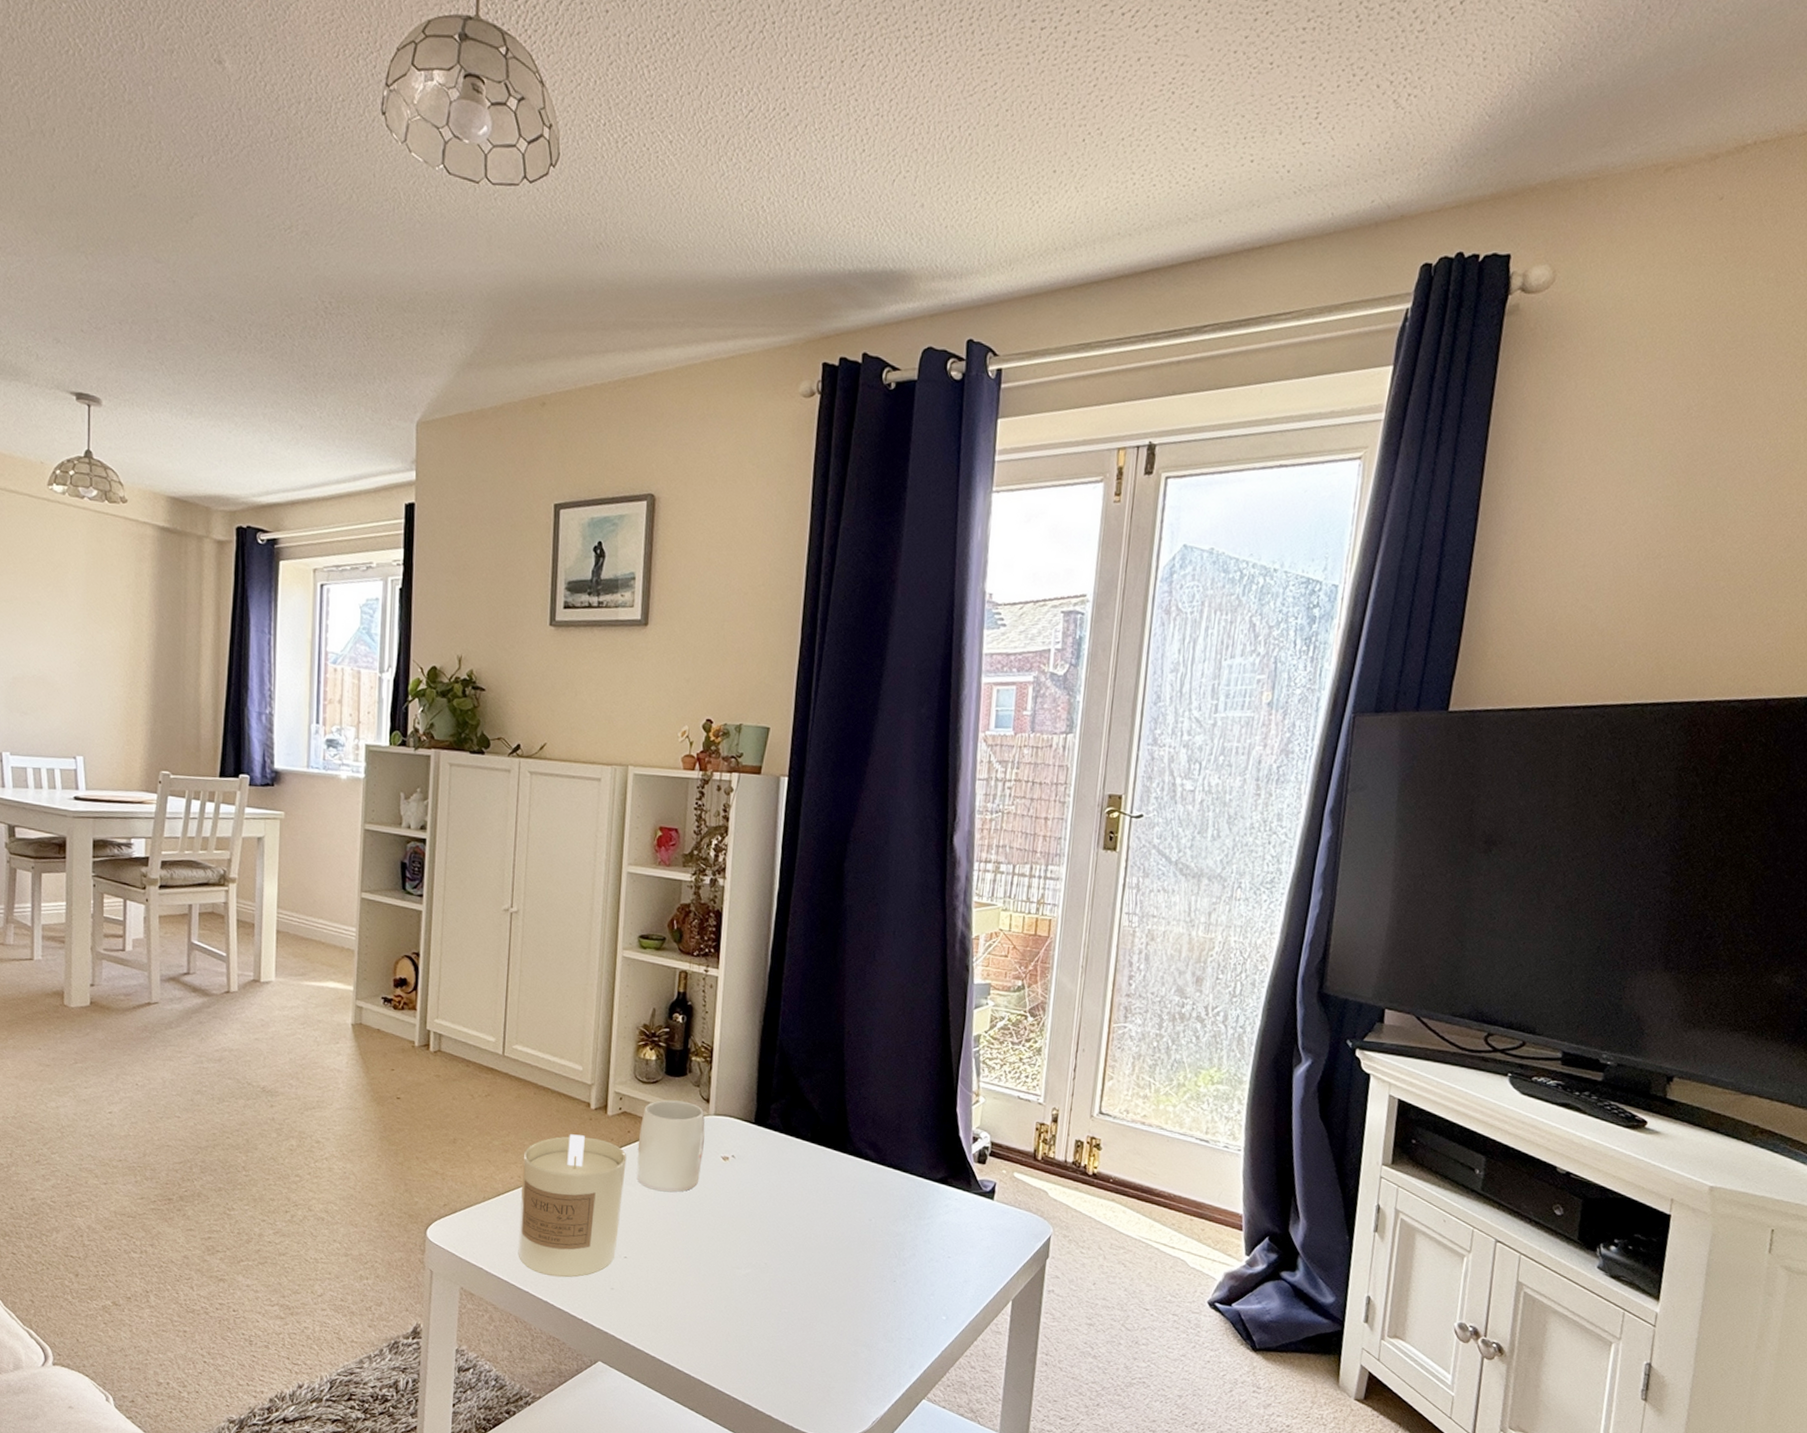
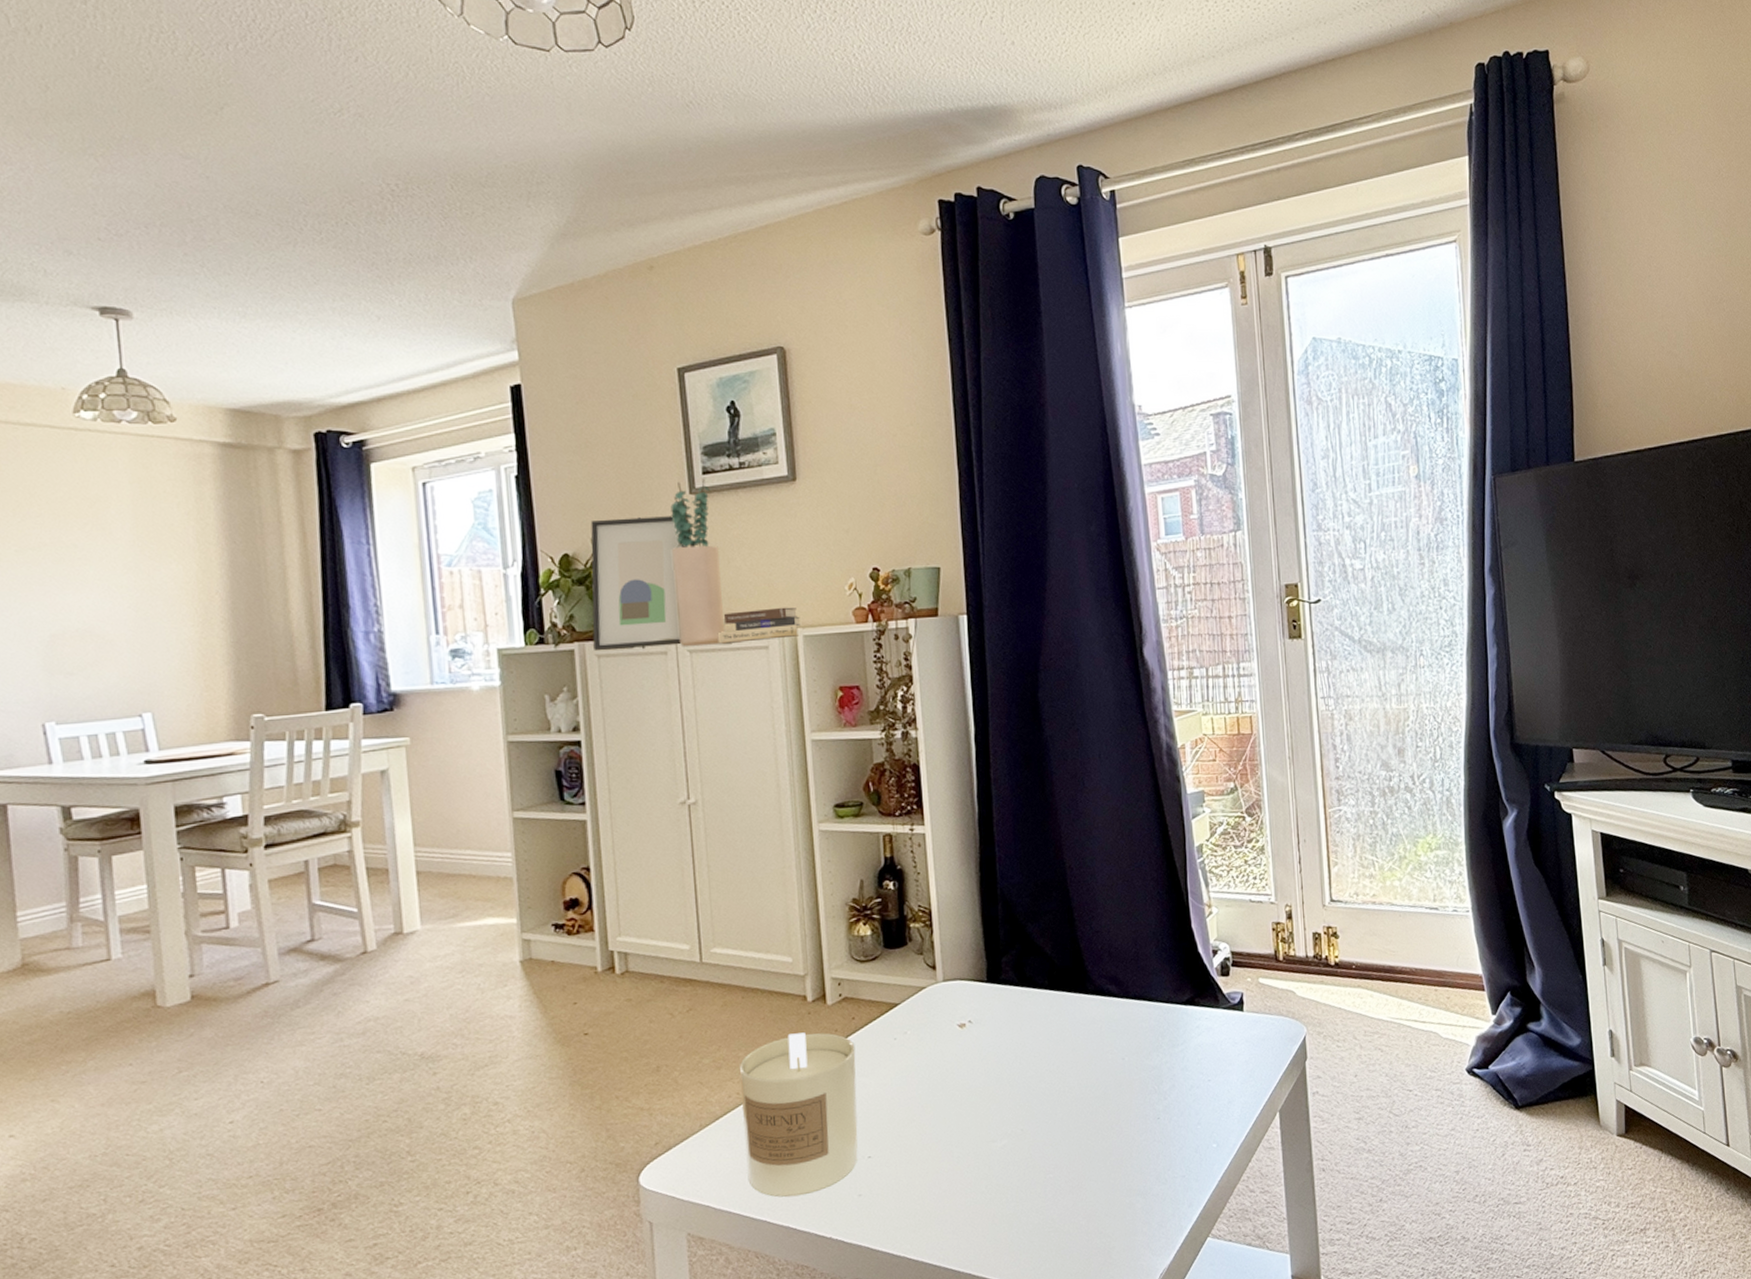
picture frame: none [447,639,546,765] -> present [590,516,689,651]
vase: none [523,612,569,770] -> present [670,478,725,647]
books: none [556,742,633,774] -> present [717,607,801,644]
mug: present [636,1099,705,1193] -> none [864,973,938,1077]

